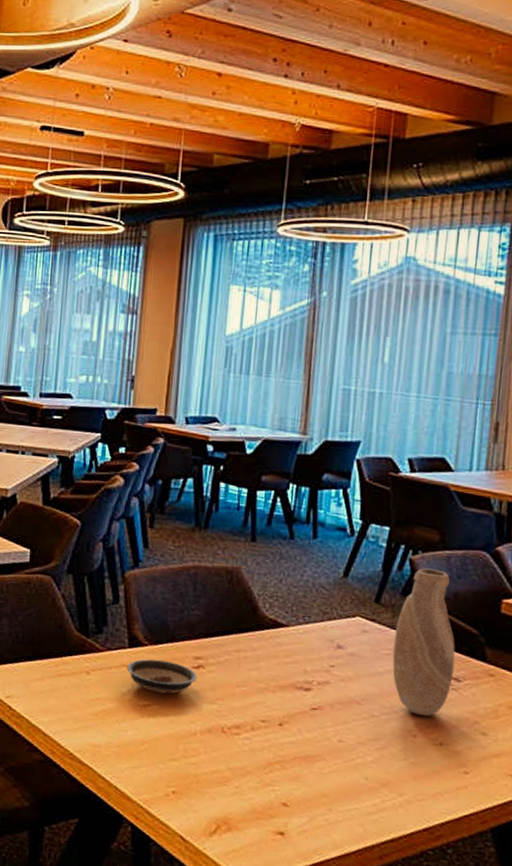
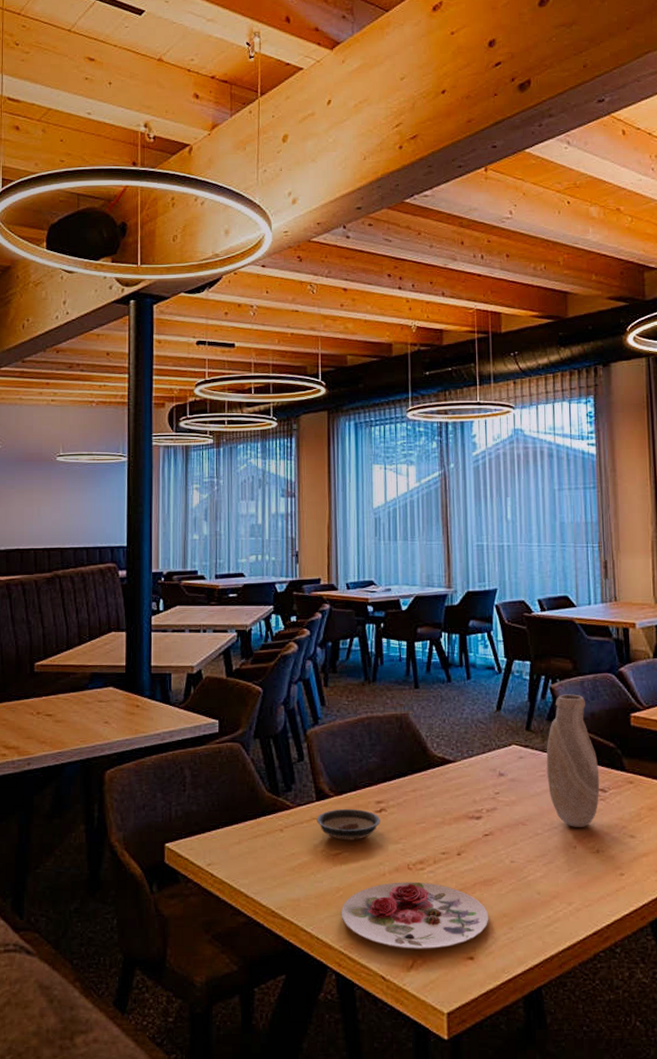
plate: none [143,743,307,819] -> present [340,881,489,949]

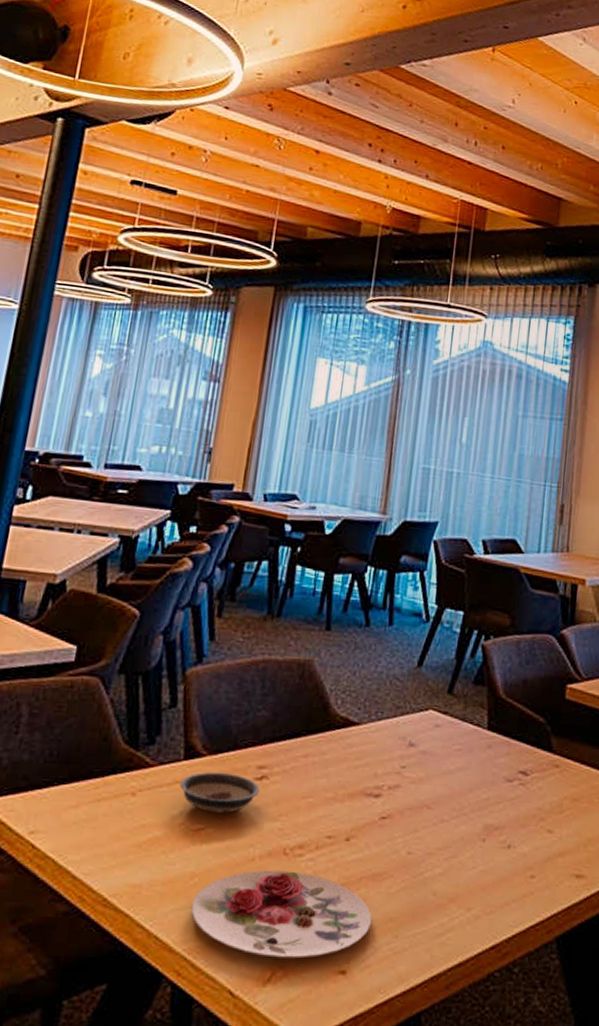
vase: present [546,694,600,827] -> none [463,654,524,816]

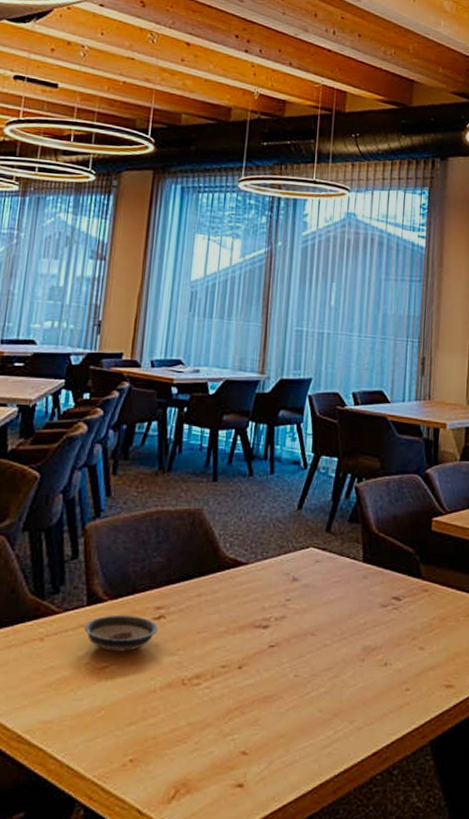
plate: present [191,870,372,959] -> none [99,699,265,777]

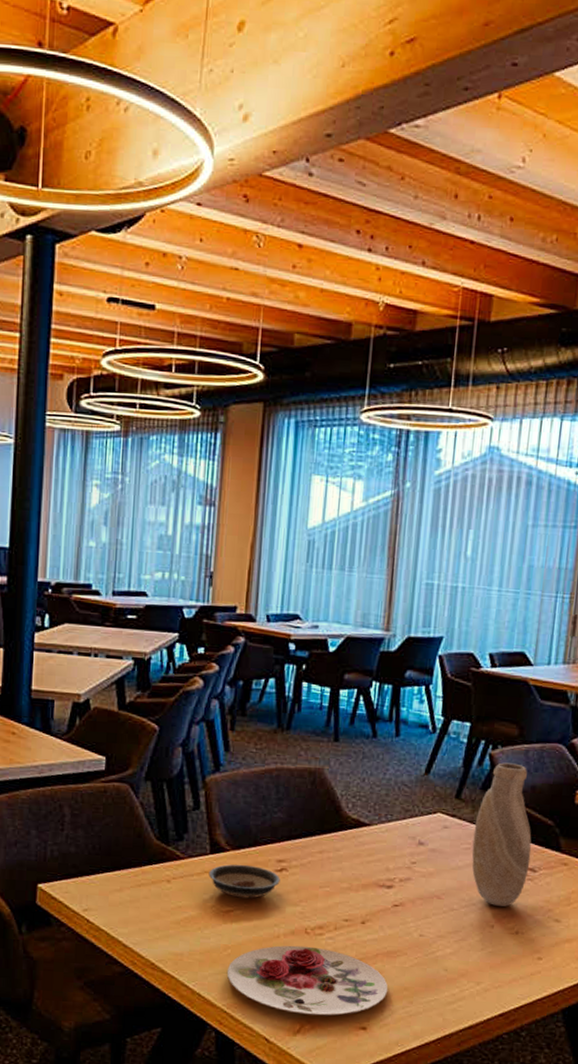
plate: none [99,699,265,777] -> present [226,945,388,1016]
vase: none [342,494,396,638] -> present [471,762,532,907]

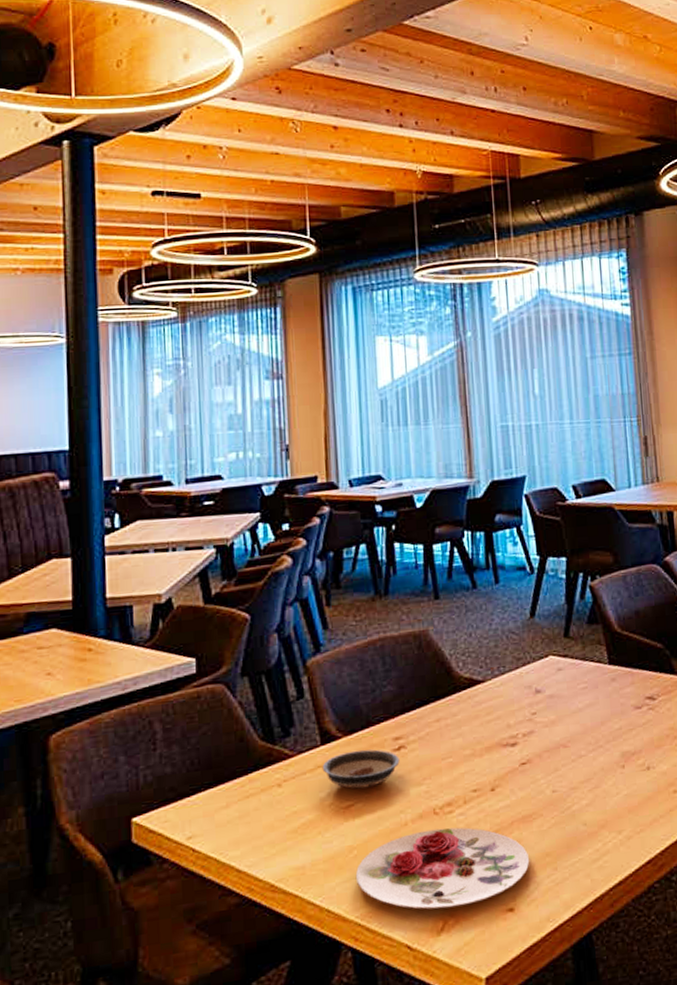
vase: present [471,762,532,907] -> none [587,591,648,744]

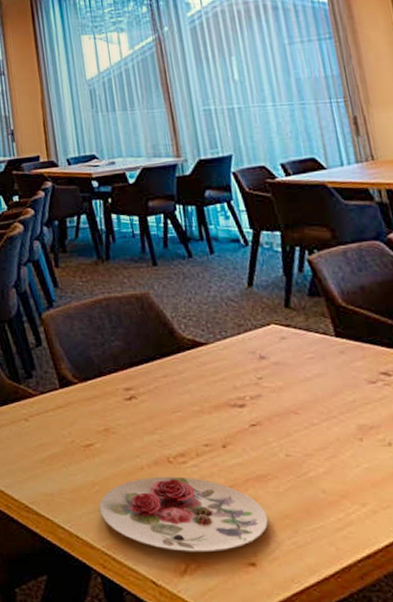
saucer: present [322,749,400,789] -> none [62,396,132,431]

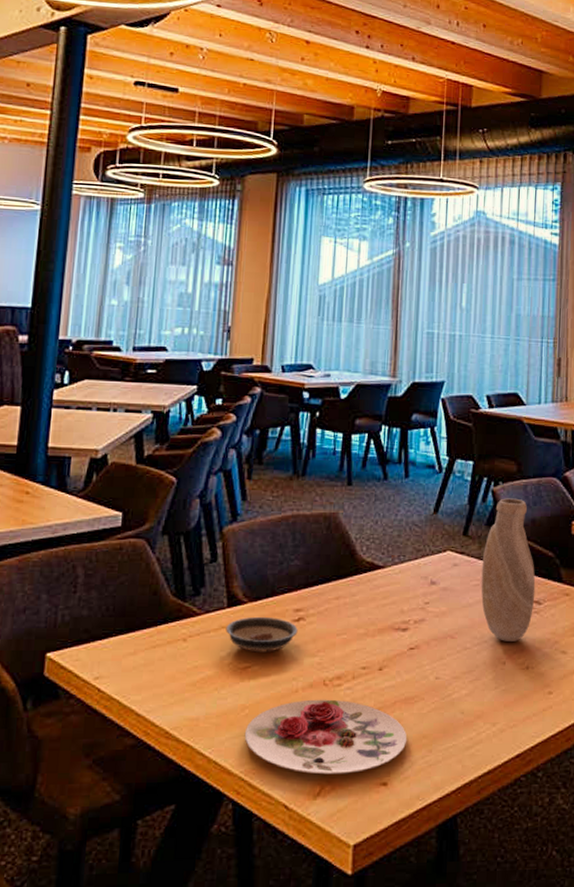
saucer: none [62,396,132,431] -> present [225,616,298,652]
vase: none [311,265,384,416] -> present [481,498,536,641]

